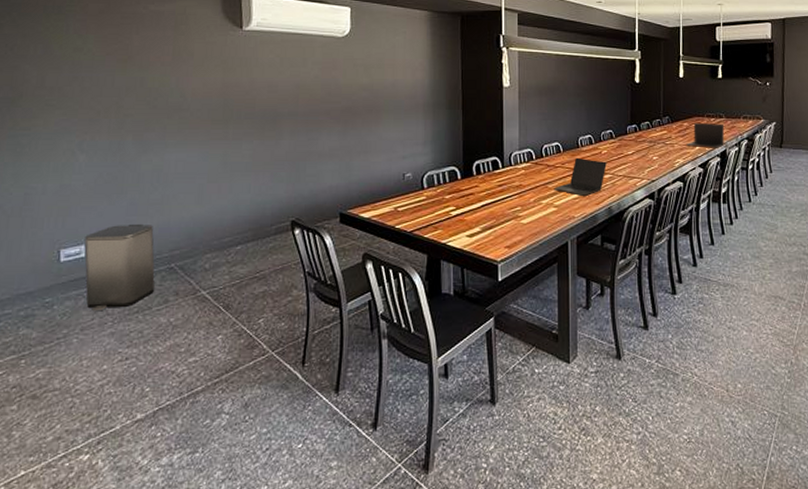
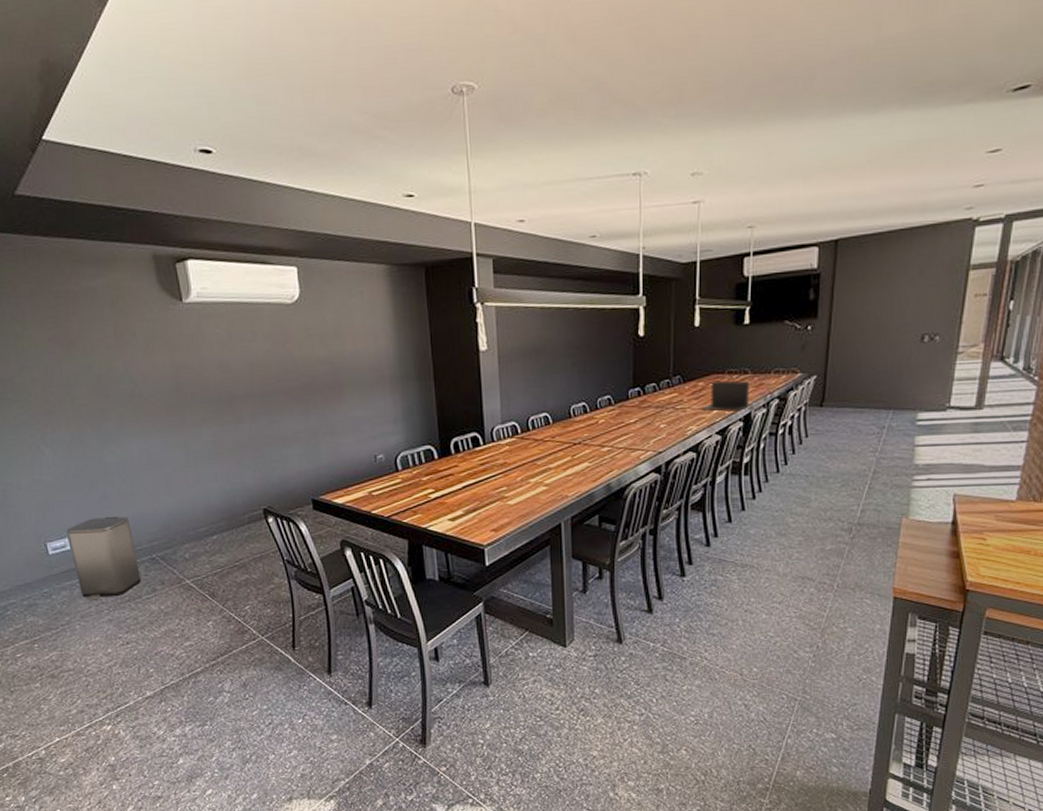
laptop: present [554,157,607,196] -> none [543,429,604,473]

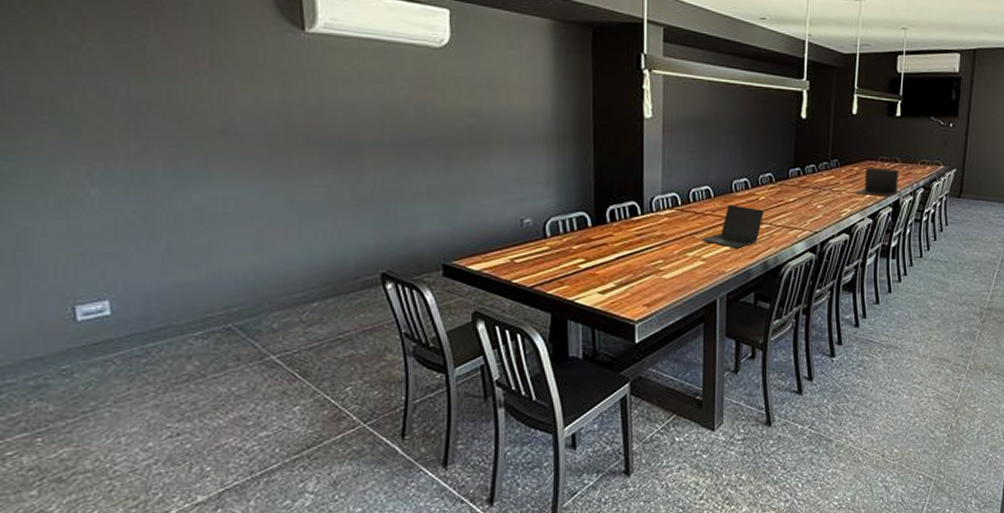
pedal bin: present [66,516,141,601] -> none [108,275,207,380]
laptop: none [543,429,604,473] -> present [702,204,764,248]

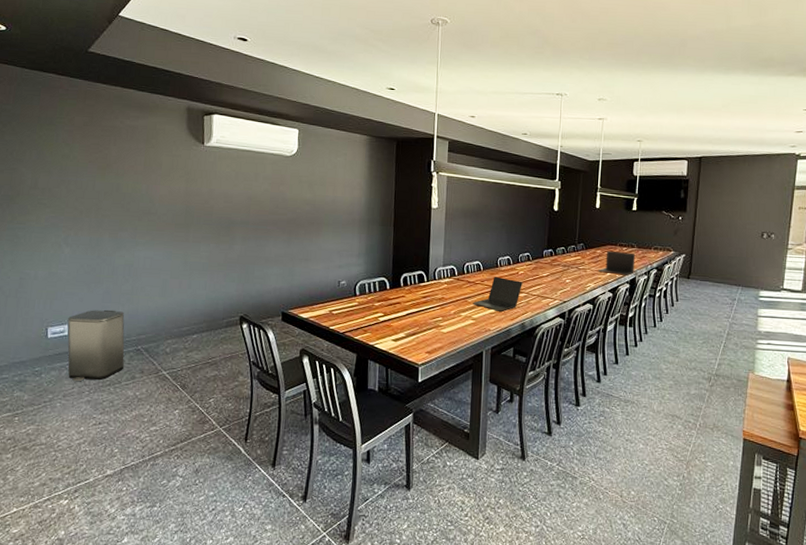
pedal bin: none [108,275,207,380] -> present [67,309,125,382]

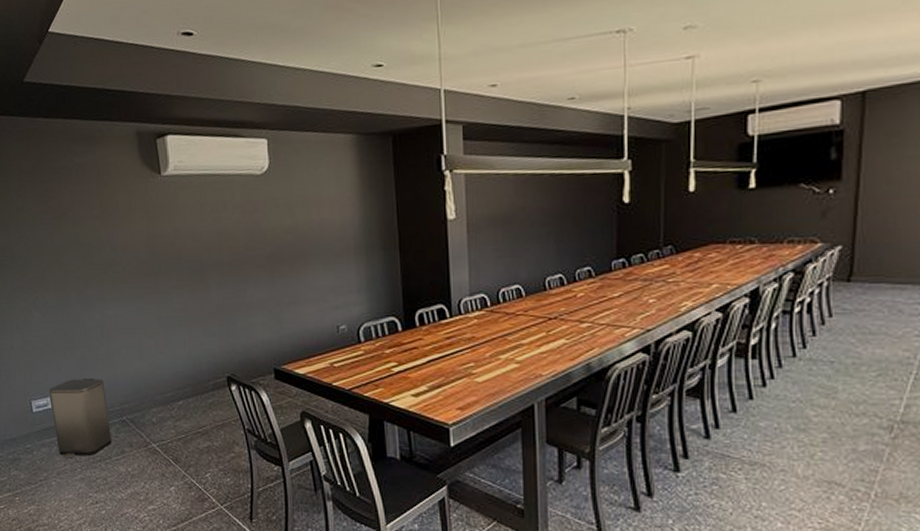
laptop: present [473,276,523,311] -> none [515,302,584,350]
laptop computer: present [598,250,636,276] -> none [698,251,758,286]

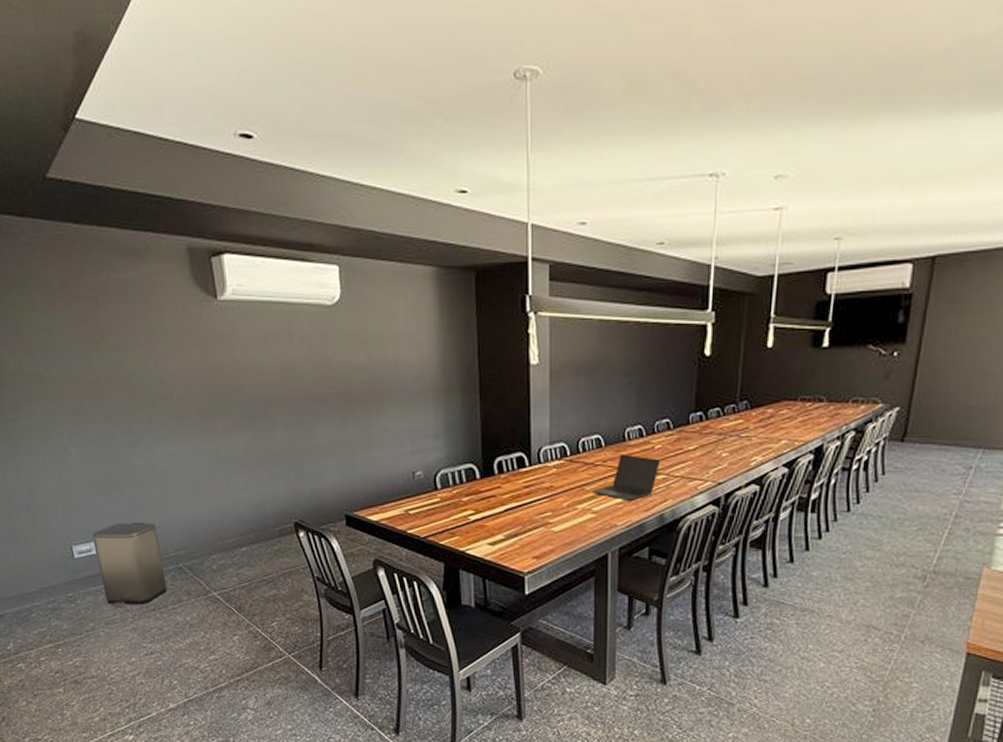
laptop: none [515,302,584,350] -> present [592,453,660,500]

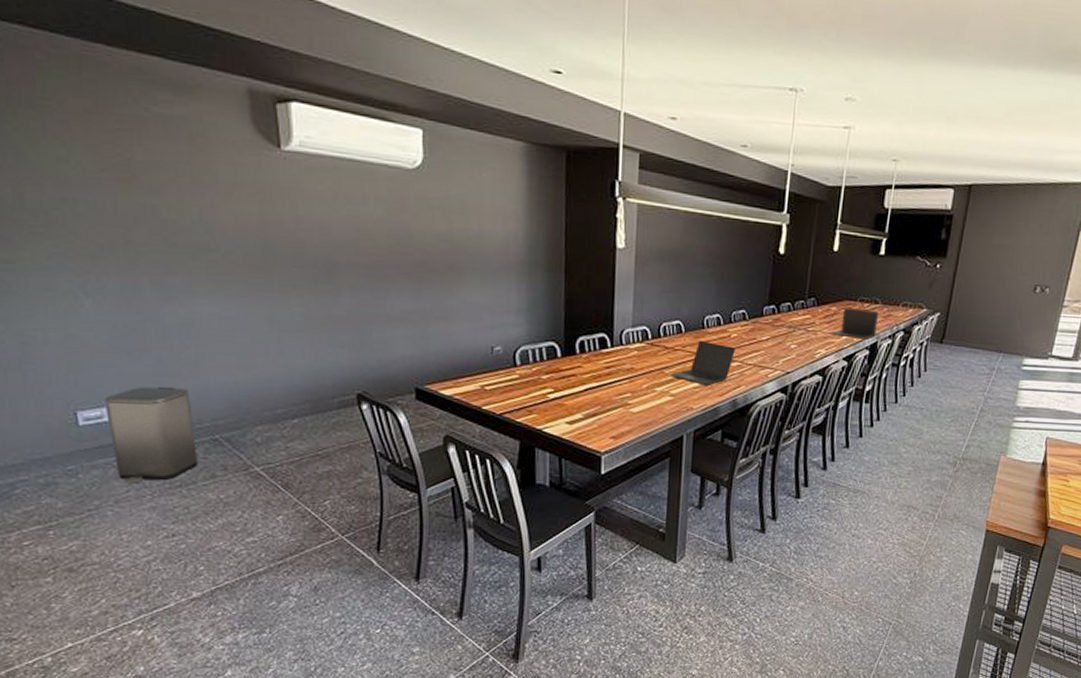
laptop computer: none [769,408,825,442] -> present [832,307,880,340]

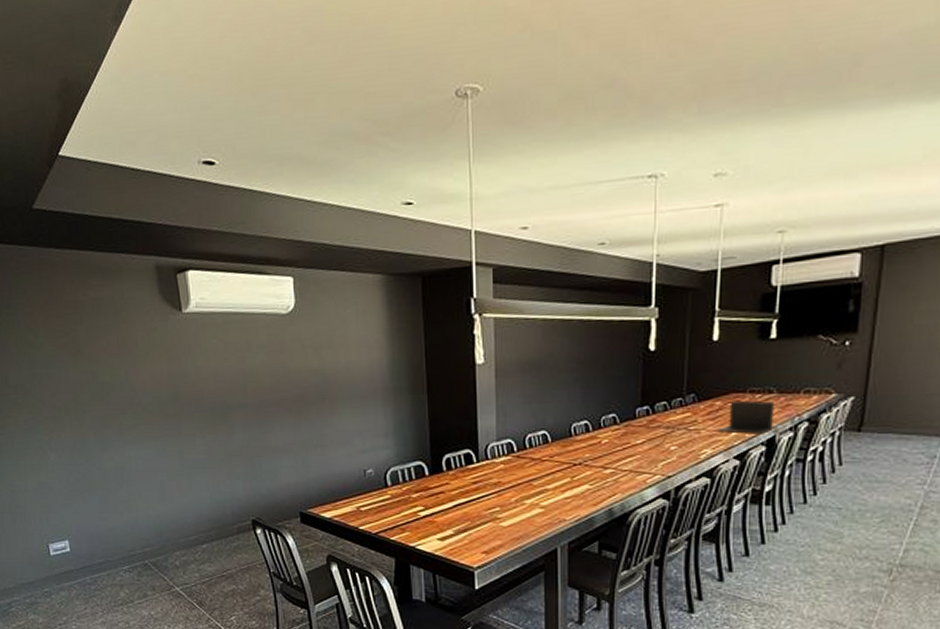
pedal bin: present [105,386,197,483] -> none [67,521,133,602]
laptop: present [671,340,736,385] -> none [540,448,608,495]

